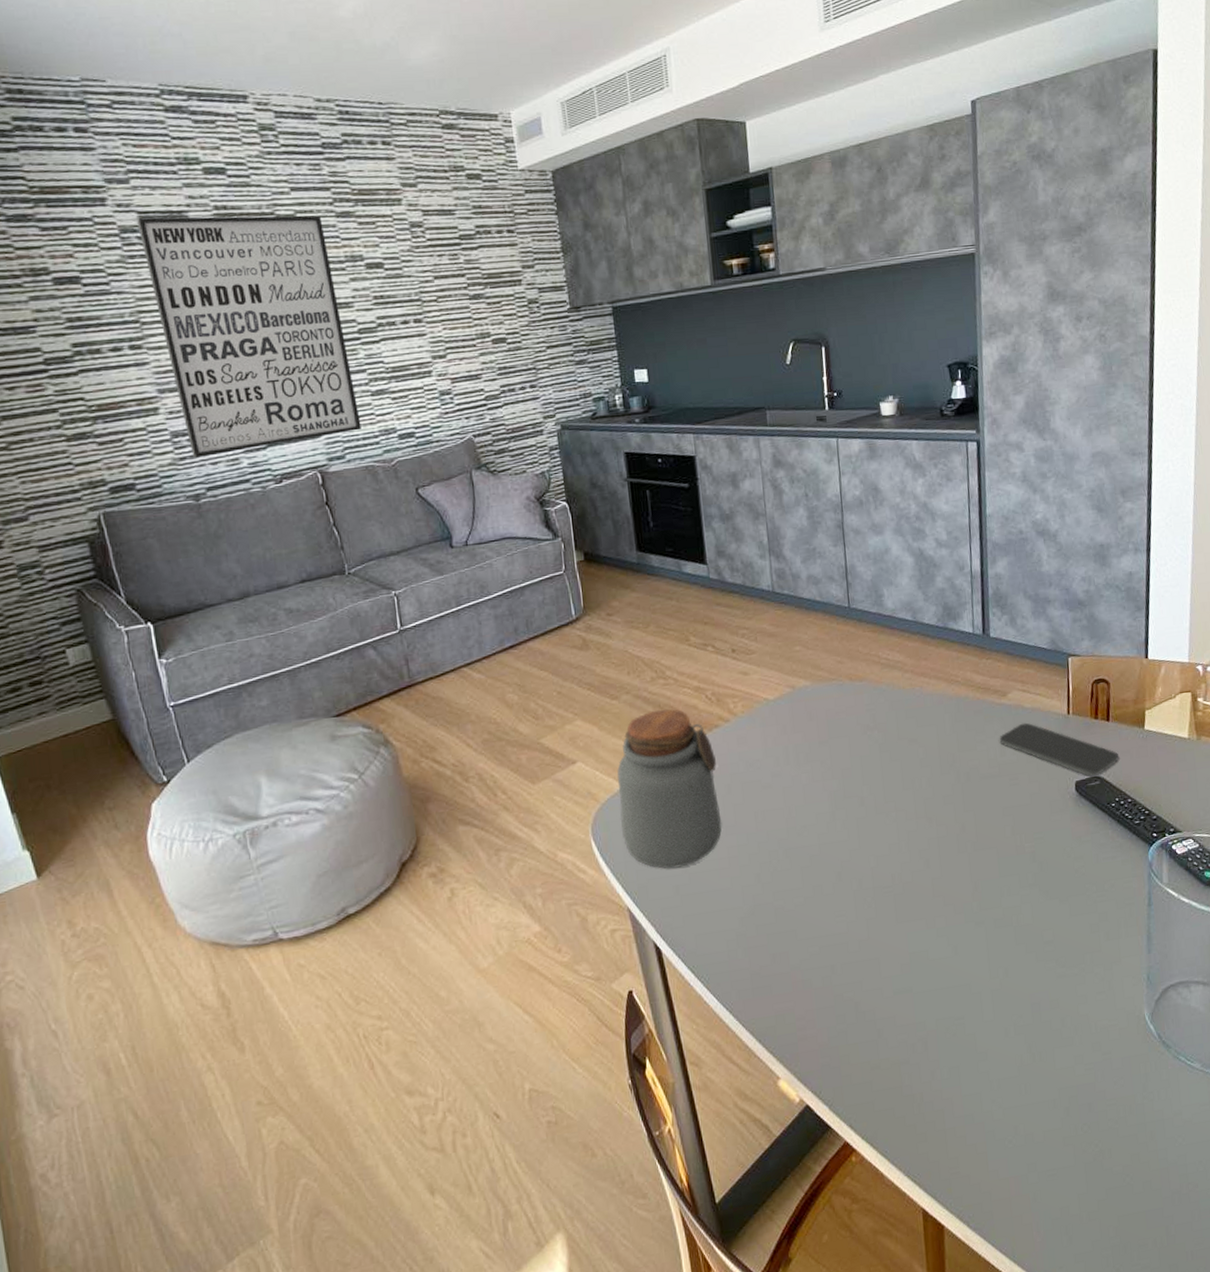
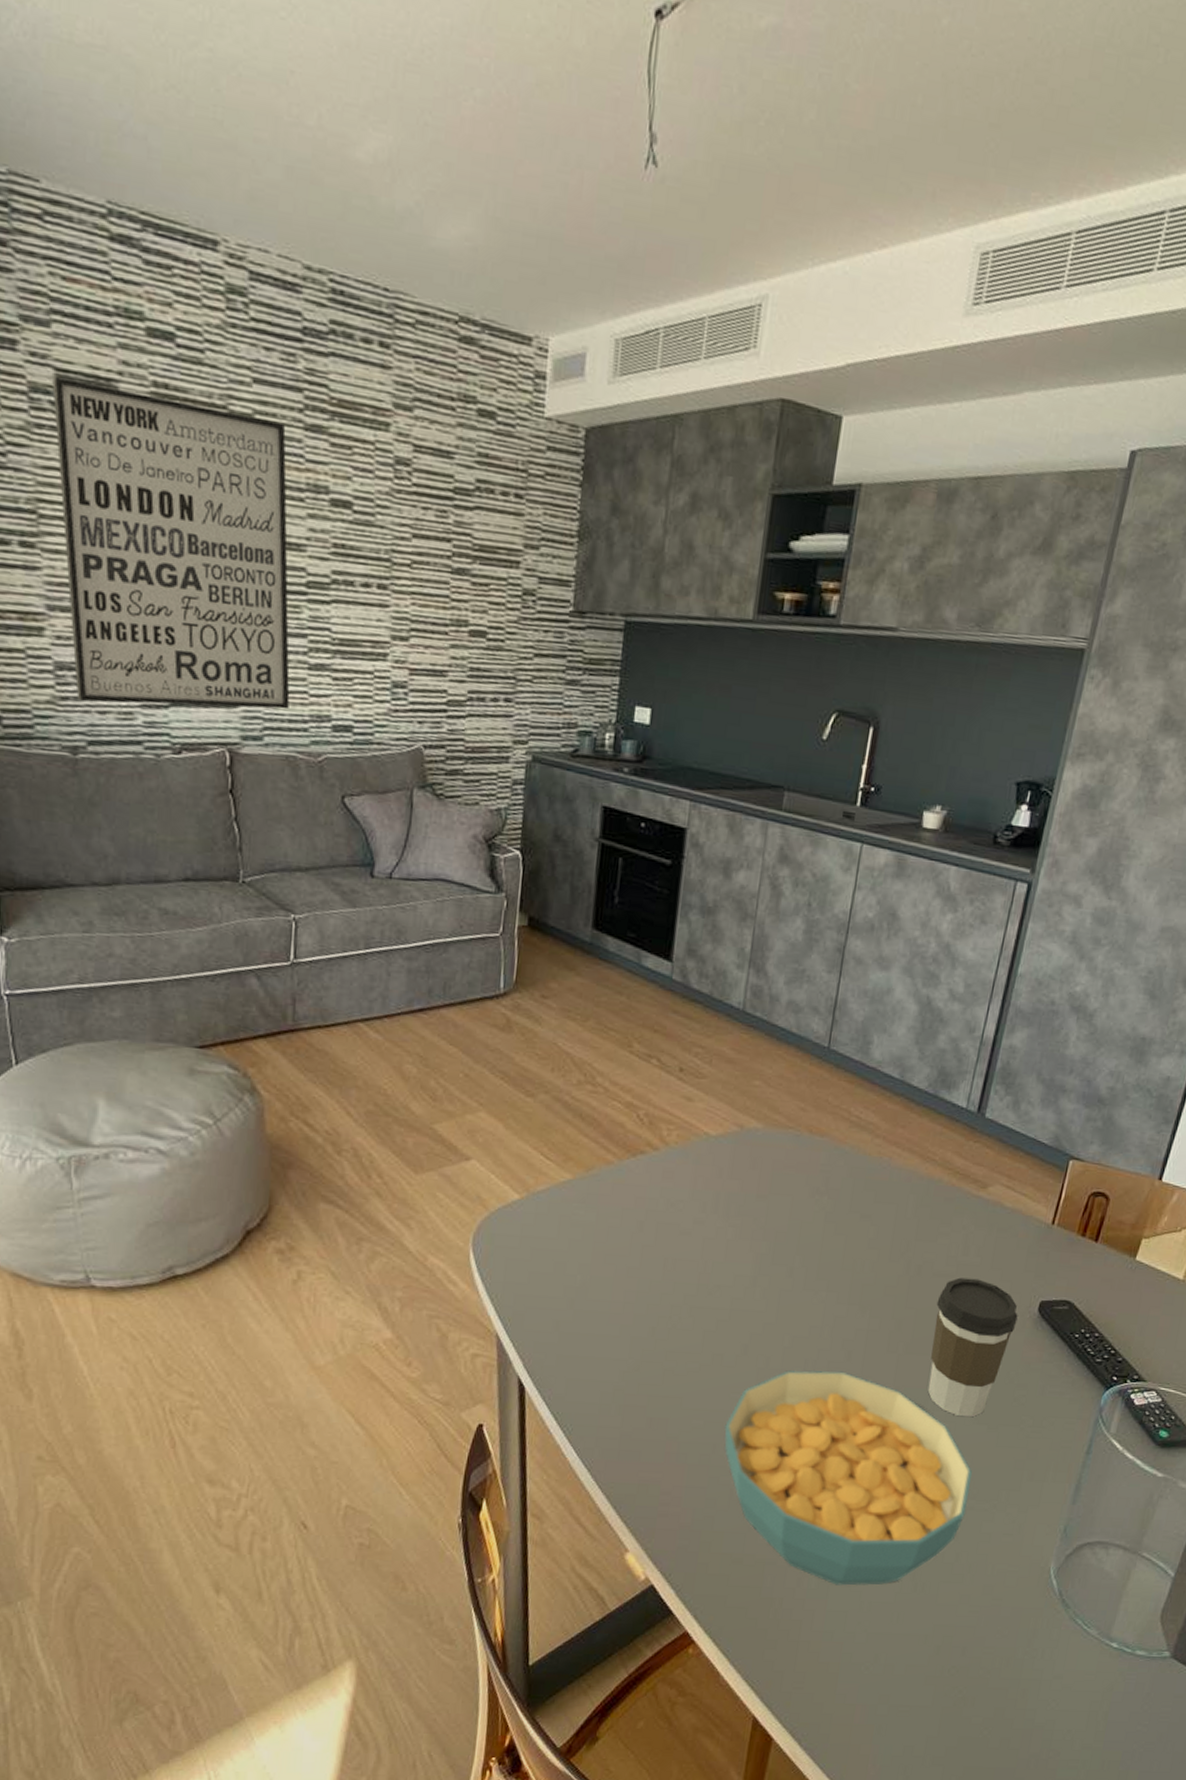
jar: present [617,709,722,869] -> none [507,1118,634,1302]
cereal bowl: none [837,878,1060,1071] -> present [724,1370,972,1586]
coffee cup: none [989,773,1061,896] -> present [927,1277,1018,1418]
smartphone: present [999,722,1119,777] -> none [965,1223,1098,1301]

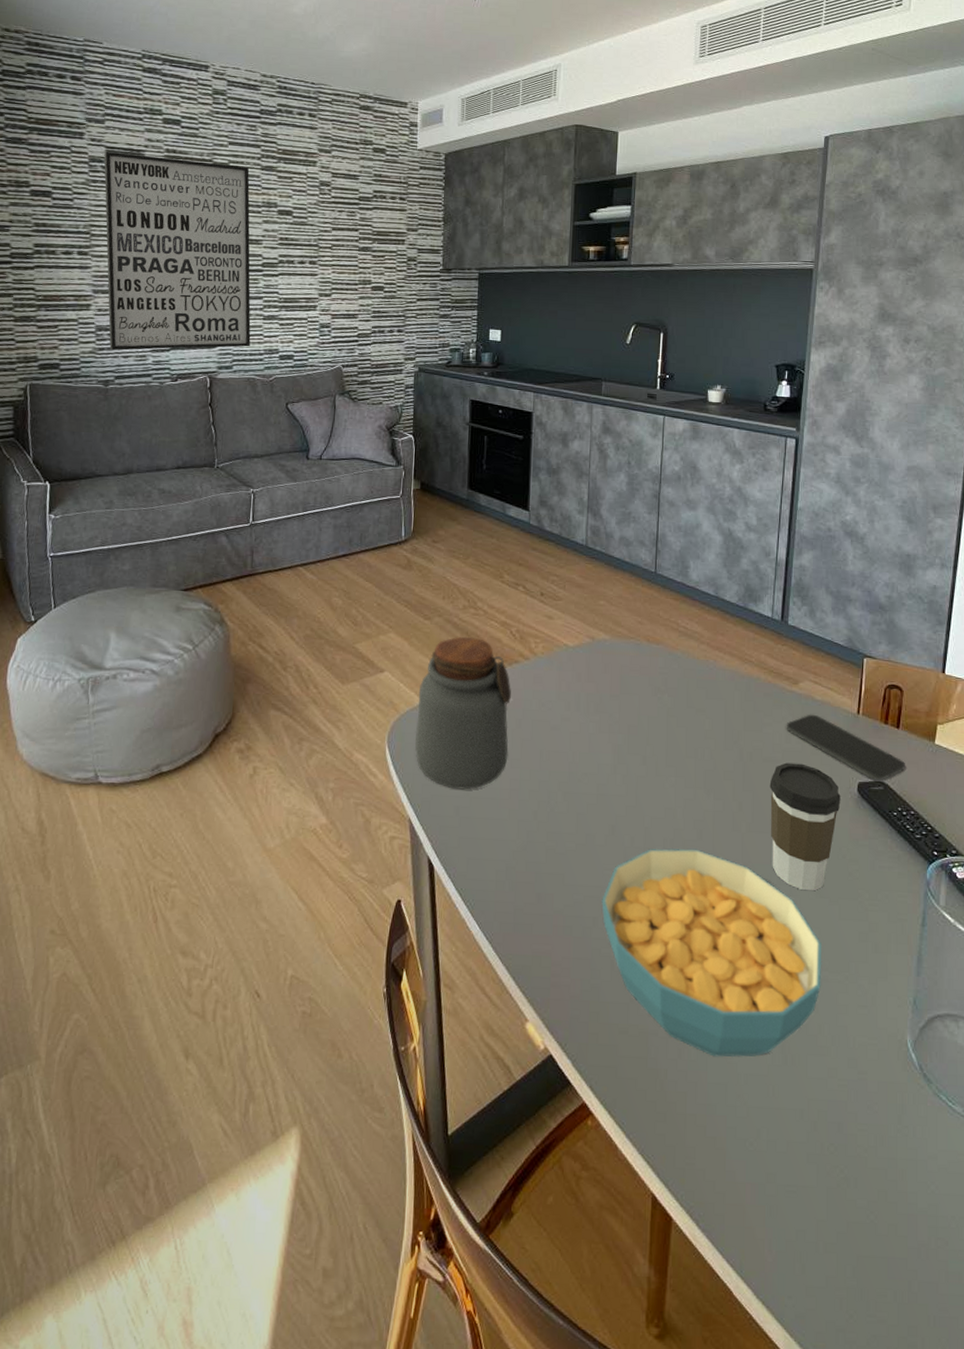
jar: none [507,1118,634,1302] -> present [415,636,511,790]
smartphone: none [965,1223,1098,1301] -> present [786,714,905,782]

